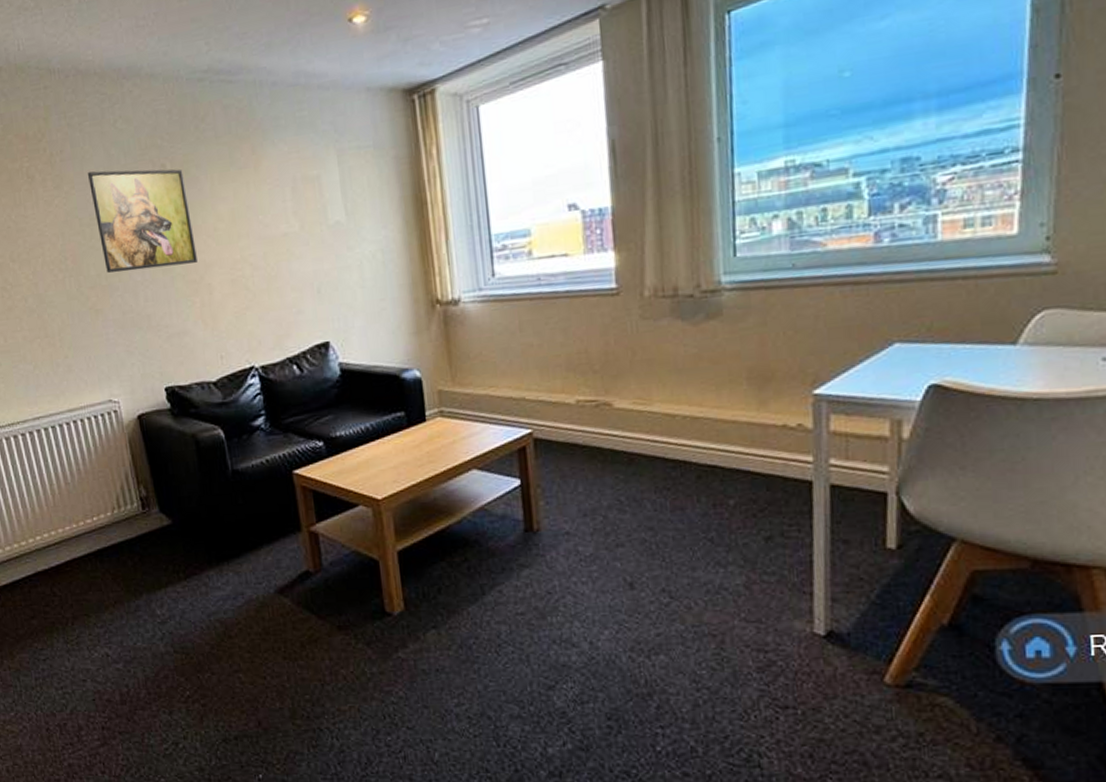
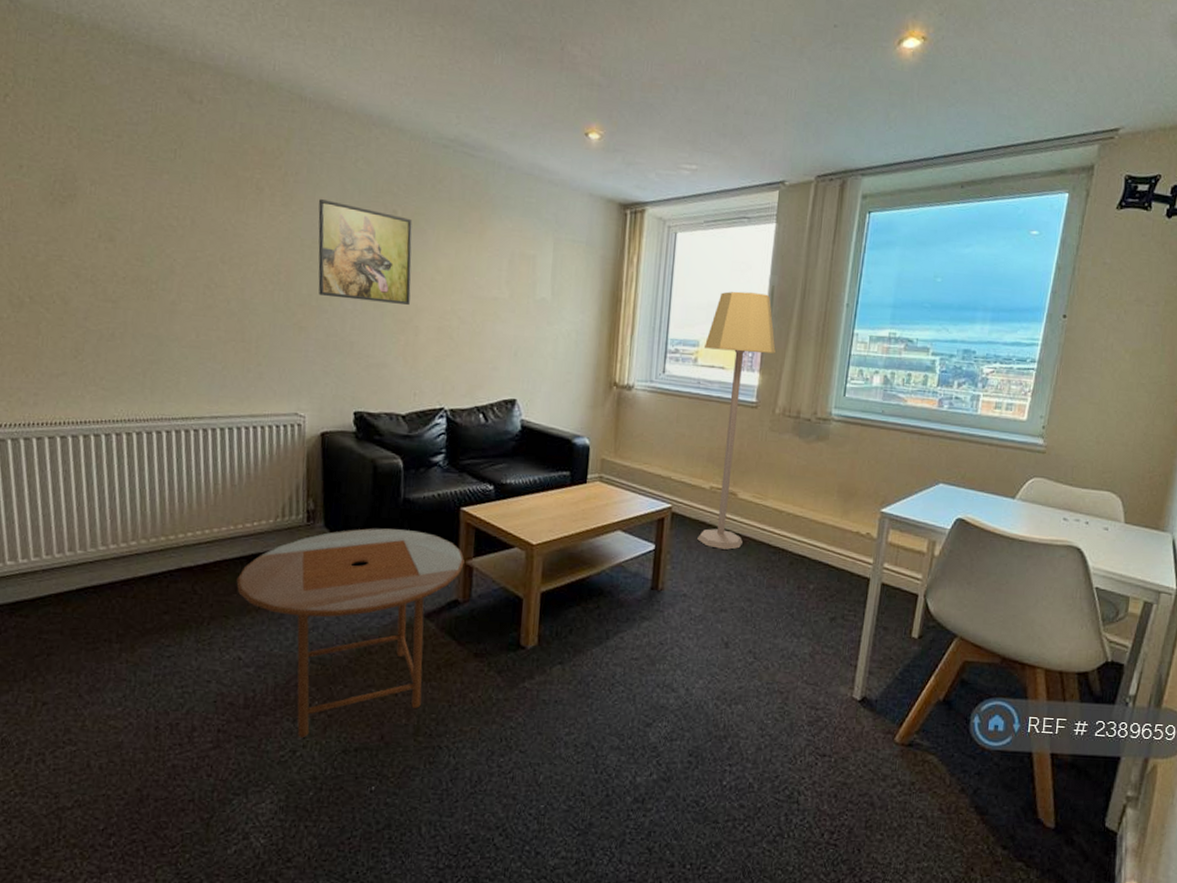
side table: none [89,502,308,729] -> present [236,528,465,737]
lamp: none [538,152,631,473] -> present [697,291,776,550]

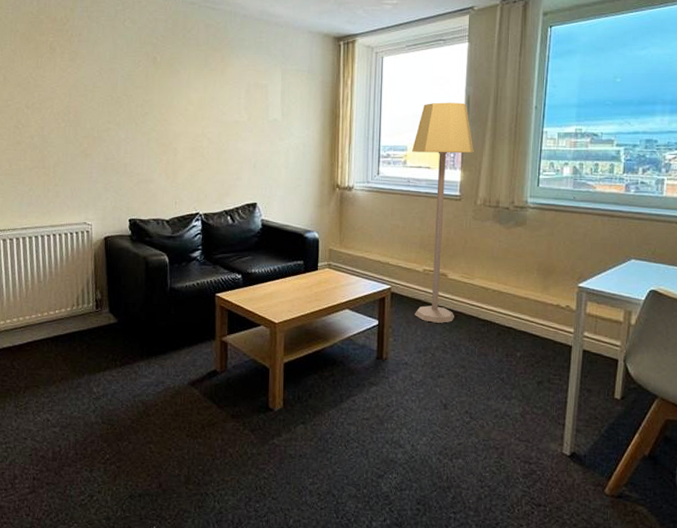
side table: present [236,528,465,737] -> none [44,312,220,485]
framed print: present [318,199,413,305] -> none [97,53,170,131]

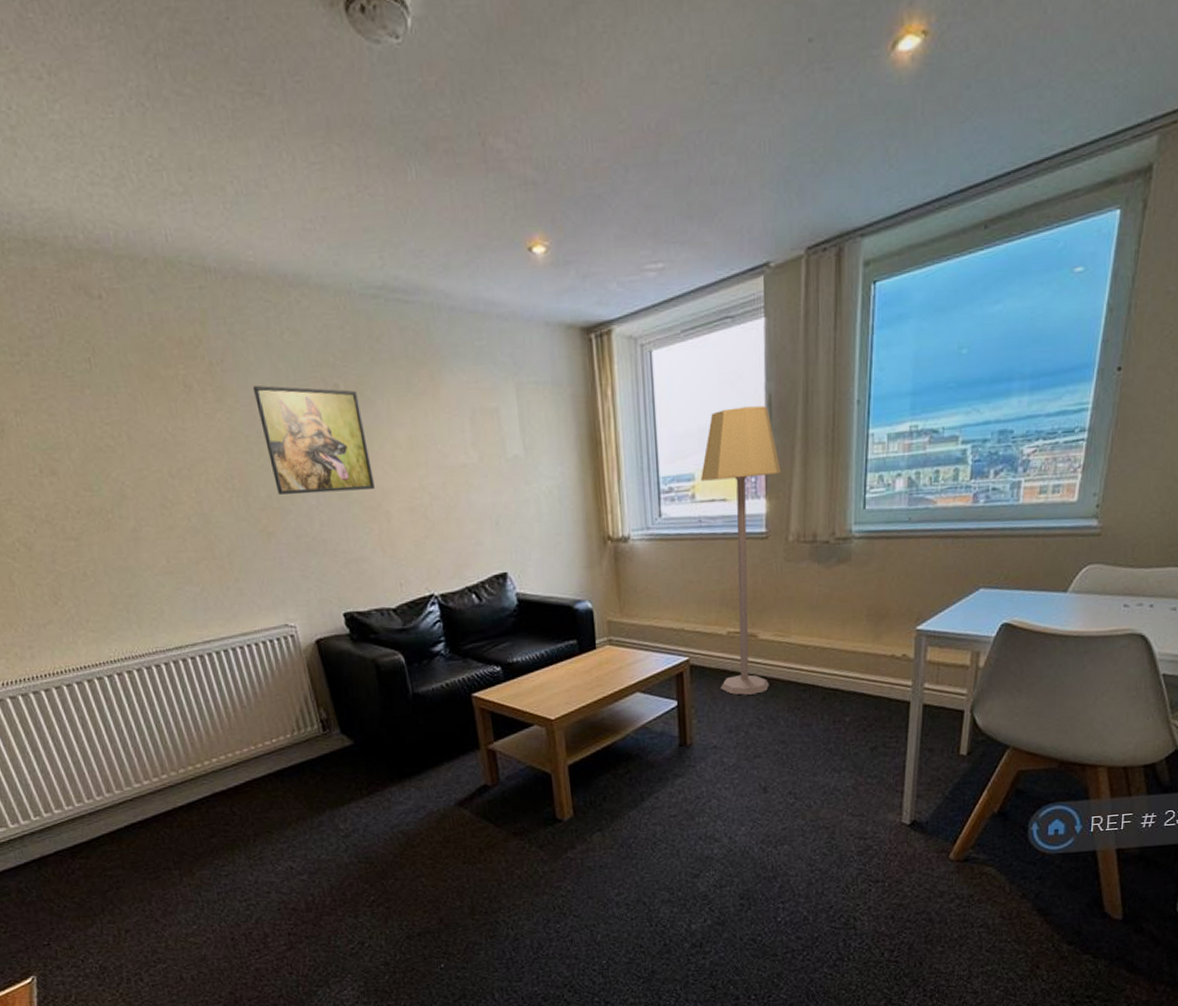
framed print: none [97,53,170,131] -> present [253,385,375,495]

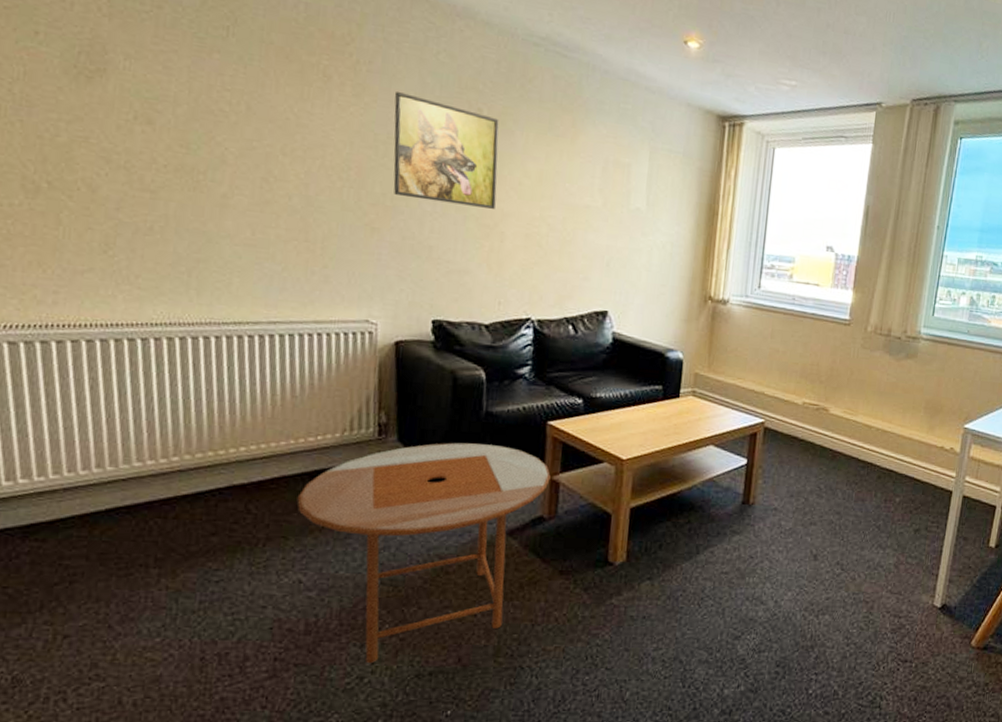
side table: none [269,723,486,930] -> present [296,442,551,663]
lamp: present [701,405,781,695] -> none [789,209,869,464]

